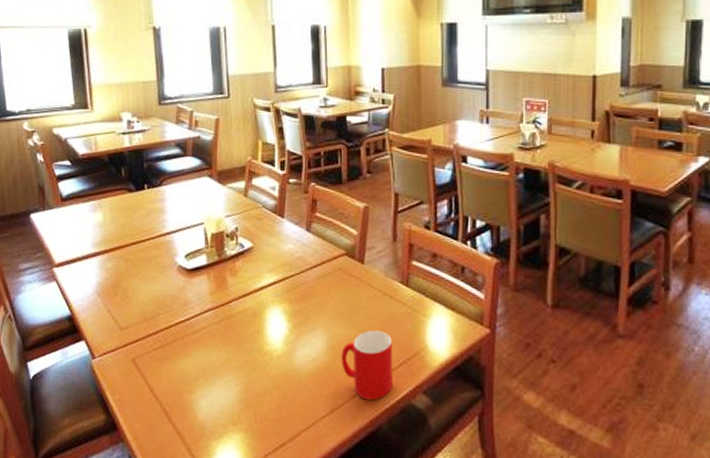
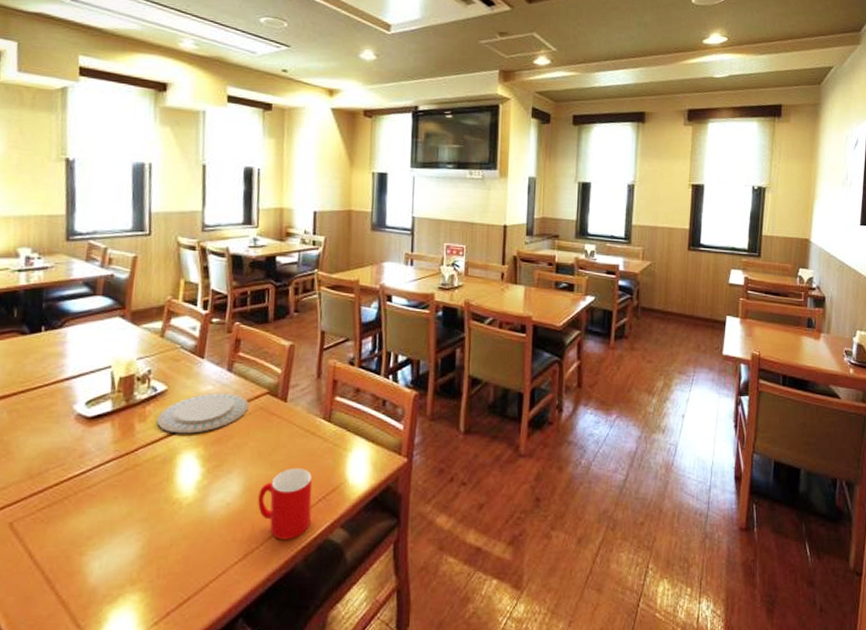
plate: none [246,252,328,290] -> present [157,393,249,434]

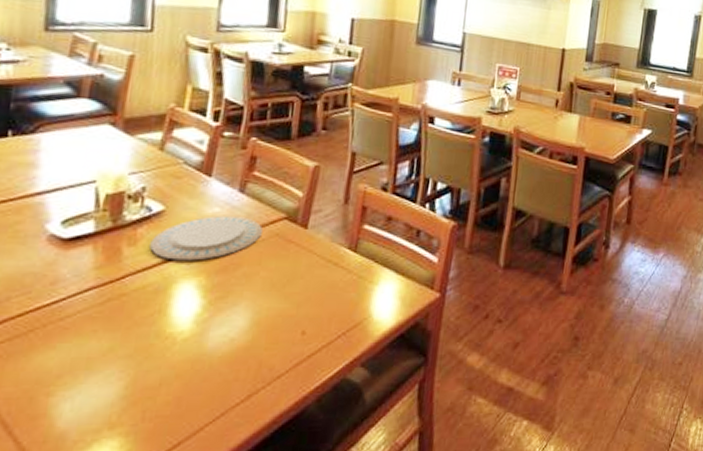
cup: present [258,468,312,540] -> none [267,302,331,379]

